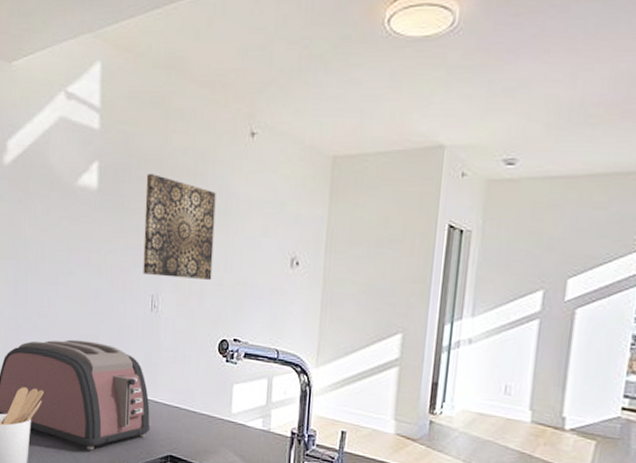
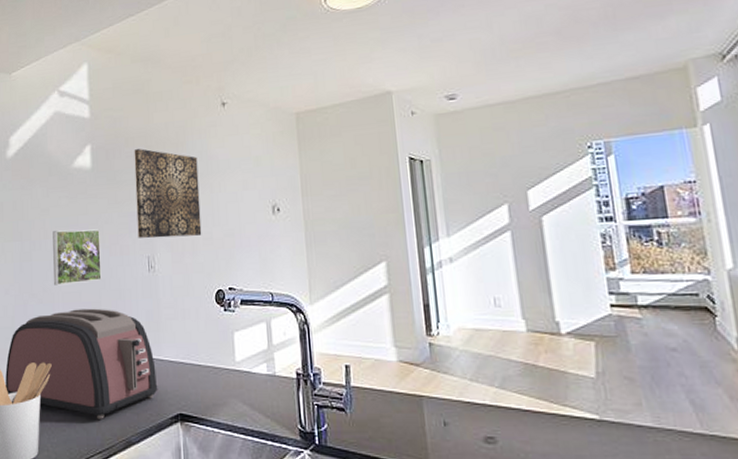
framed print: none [50,254,102,314] -> present [53,229,102,286]

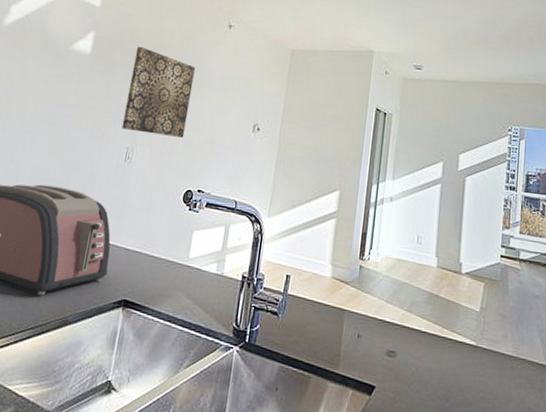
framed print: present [53,229,102,286] -> none [23,105,85,161]

